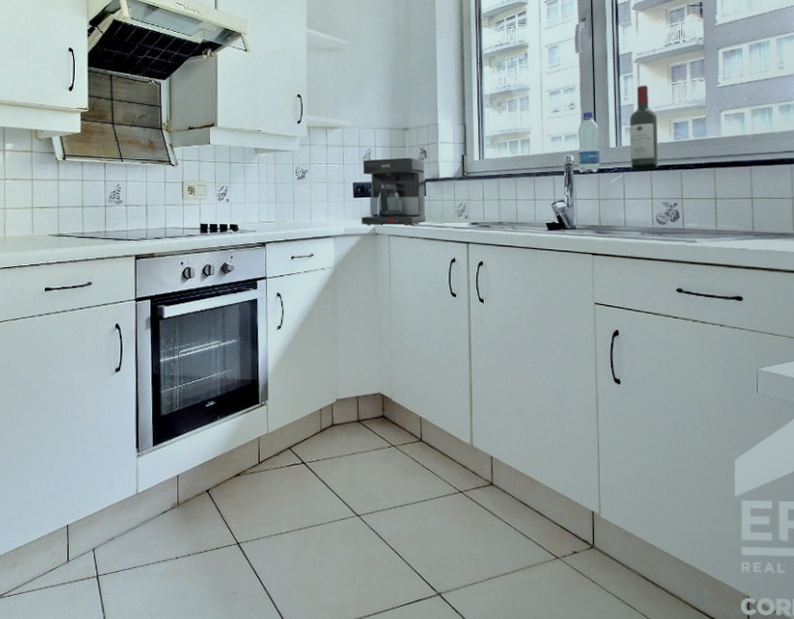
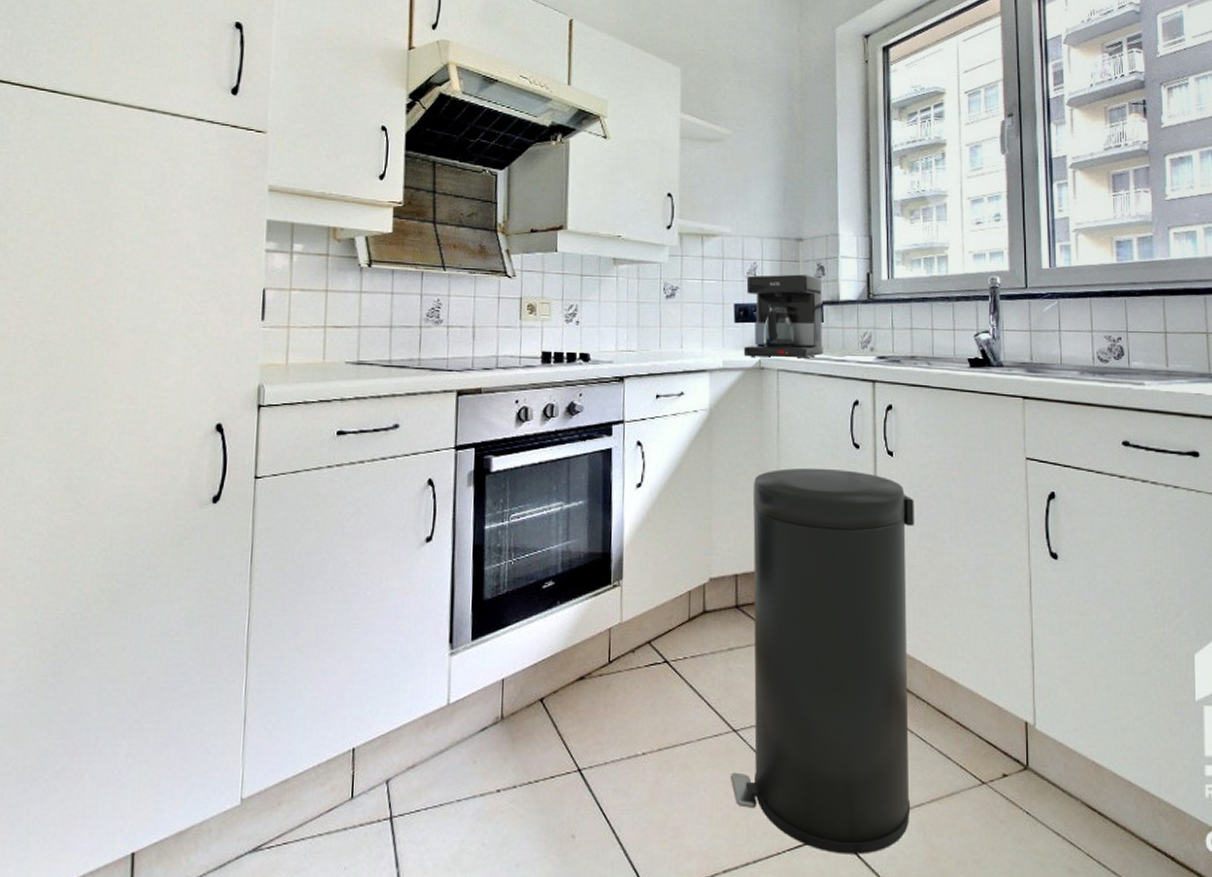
pedal bin: none [355,312,501,610] -> present [731,467,914,855]
bottle: present [578,112,600,174] -> none [1005,225,1031,299]
wine bottle: present [629,85,658,170] -> none [1065,195,1099,296]

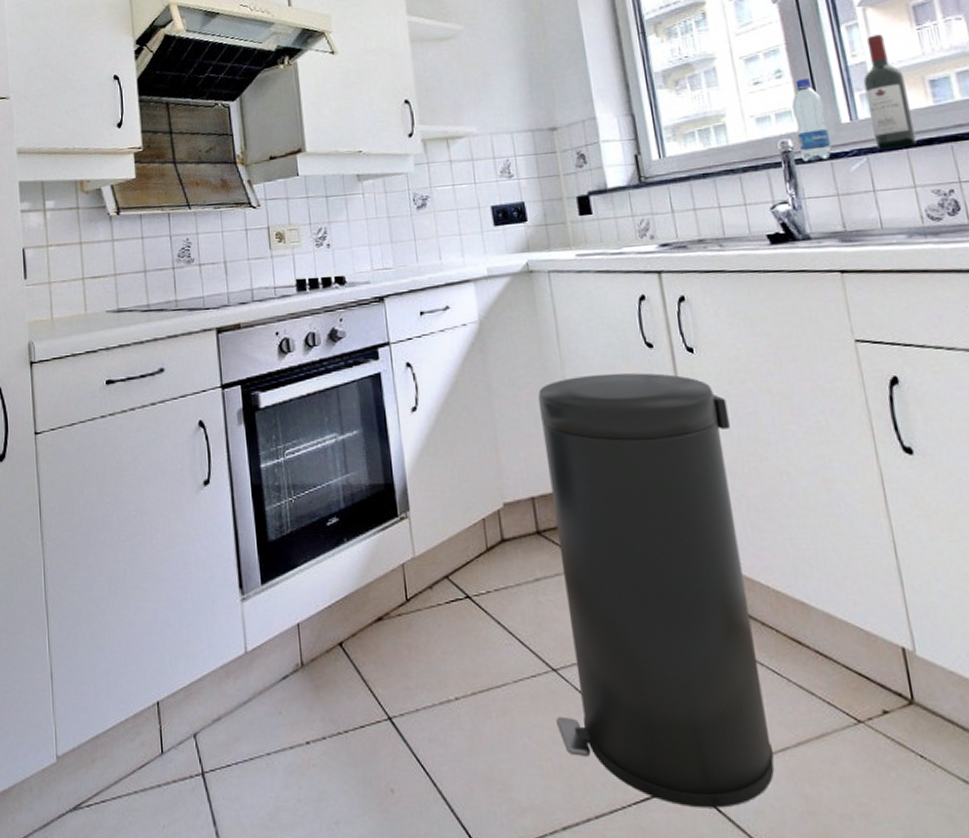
coffee maker: present [743,274,823,359] -> none [500,165,597,261]
bottle: none [1005,225,1031,299] -> present [792,79,832,163]
wine bottle: none [1065,195,1099,296] -> present [863,34,917,150]

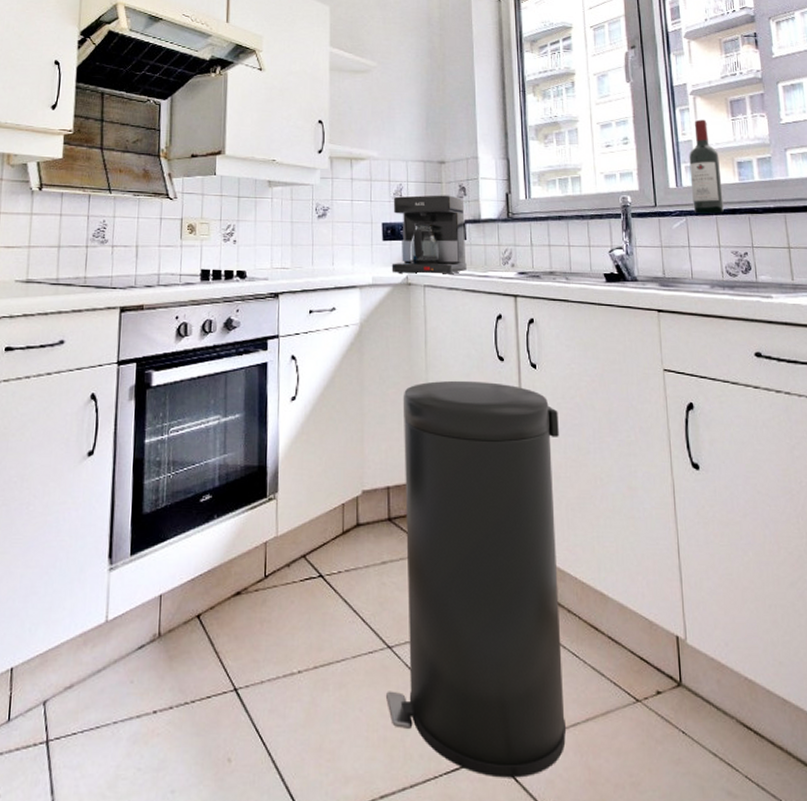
coffee maker: none [500,165,597,261] -> present [391,195,467,275]
bottle: present [792,79,832,163] -> none [634,148,660,217]

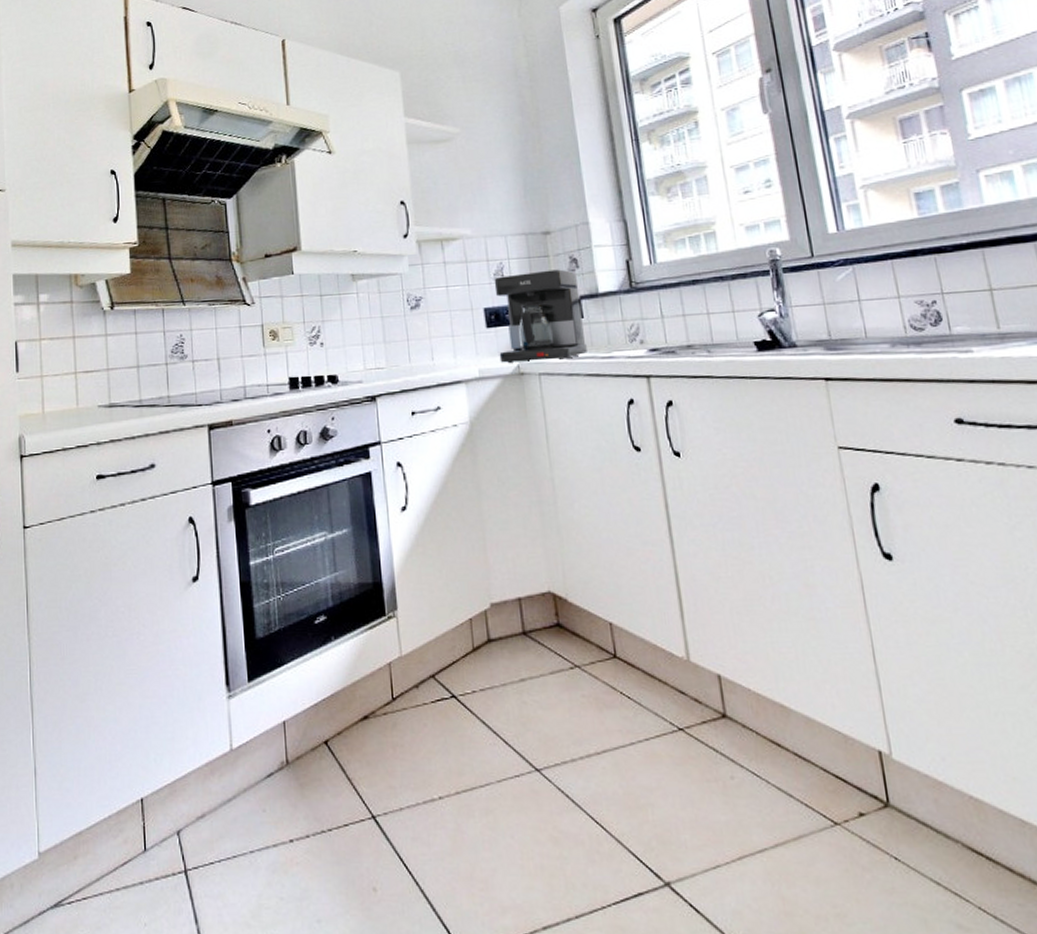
pedal bin: present [386,380,567,778] -> none [526,475,752,909]
wine bottle: present [689,119,724,214] -> none [850,146,901,260]

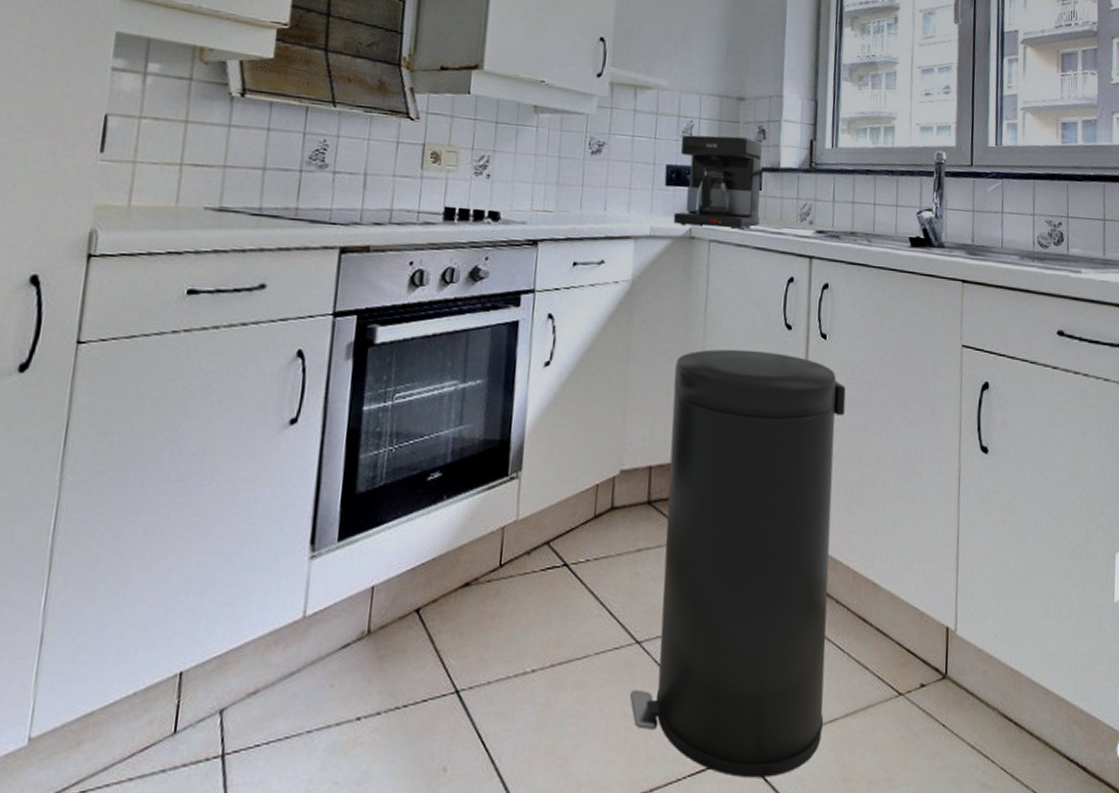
pedal bin: none [526,475,752,909] -> present [630,349,846,778]

